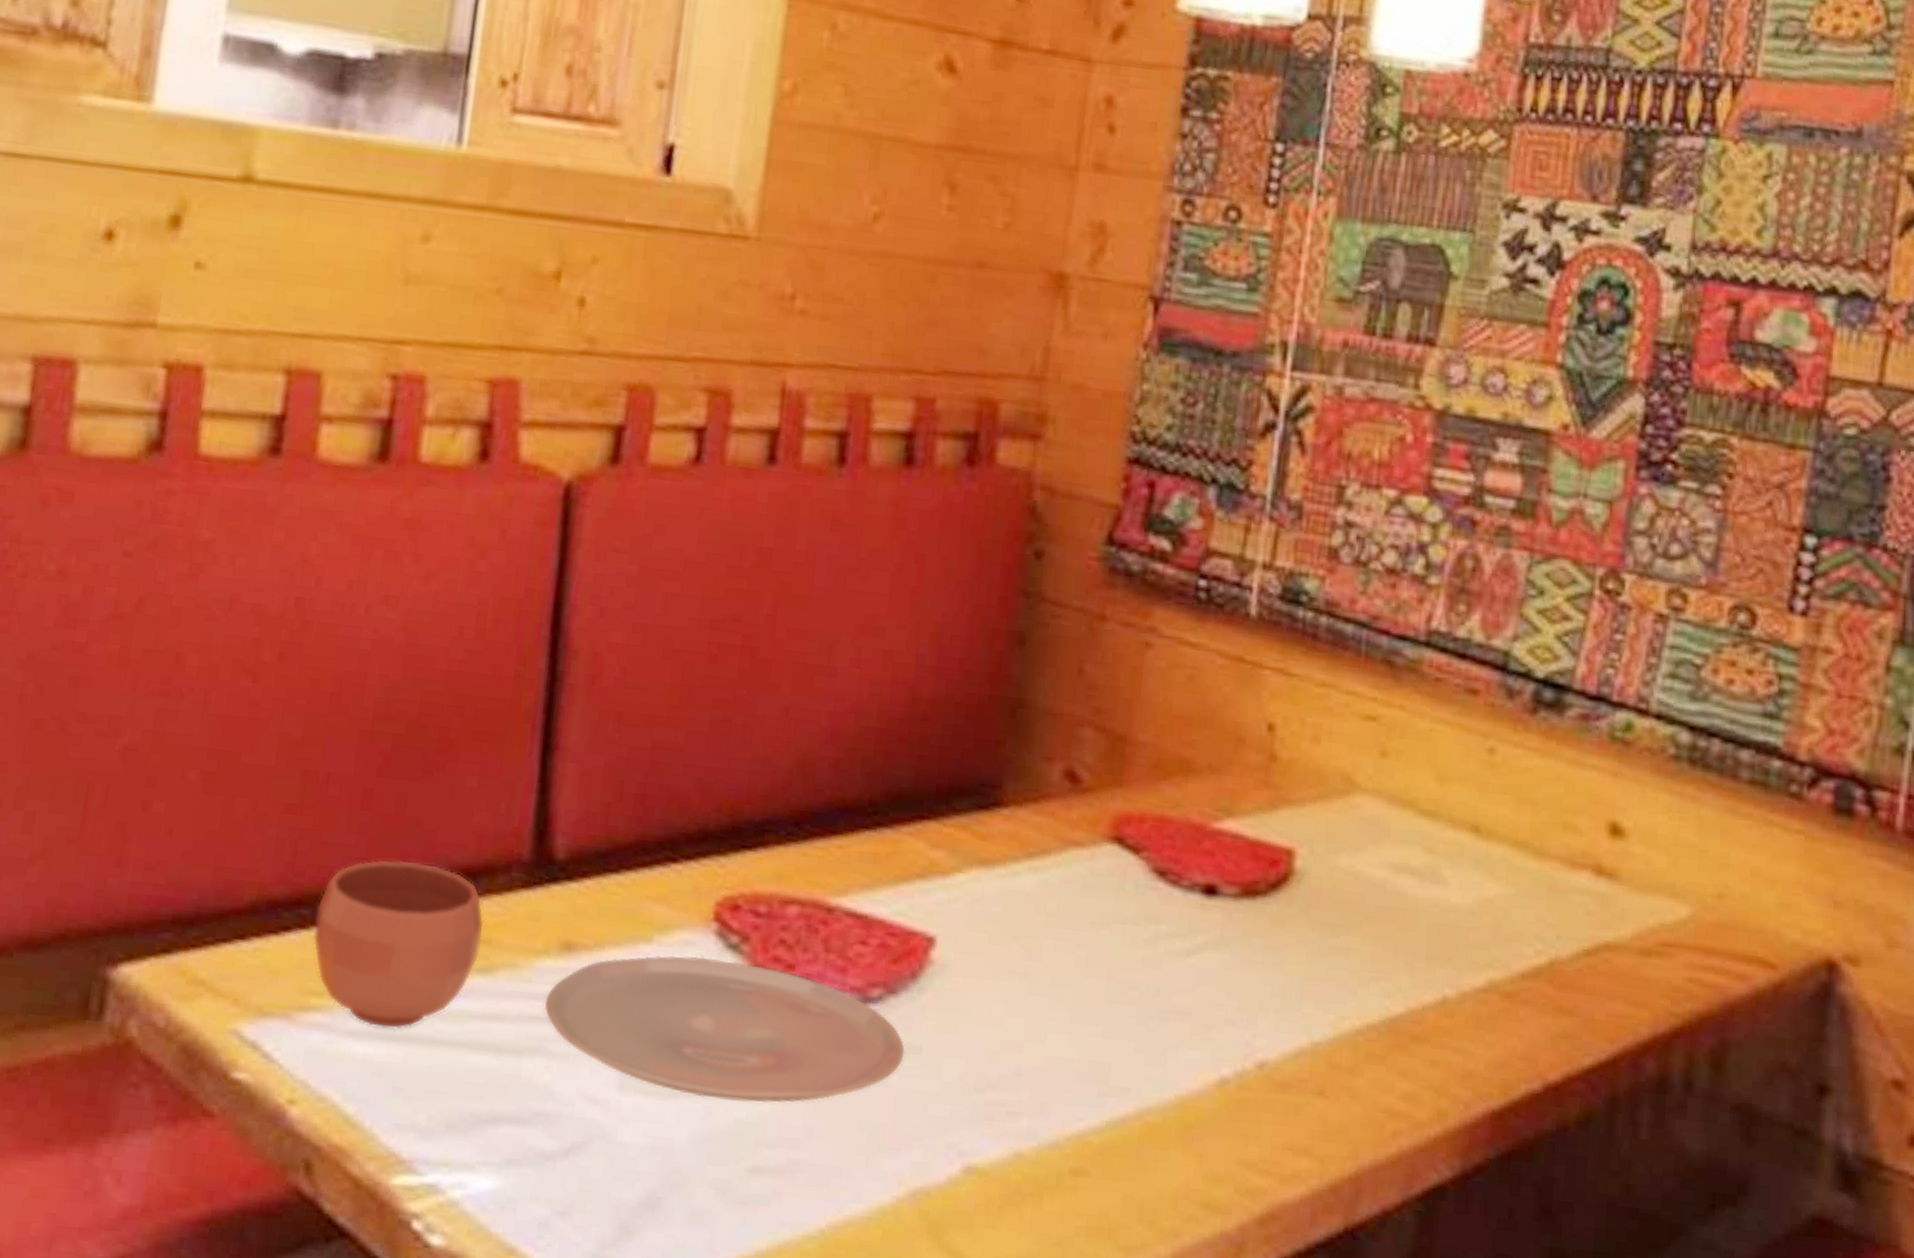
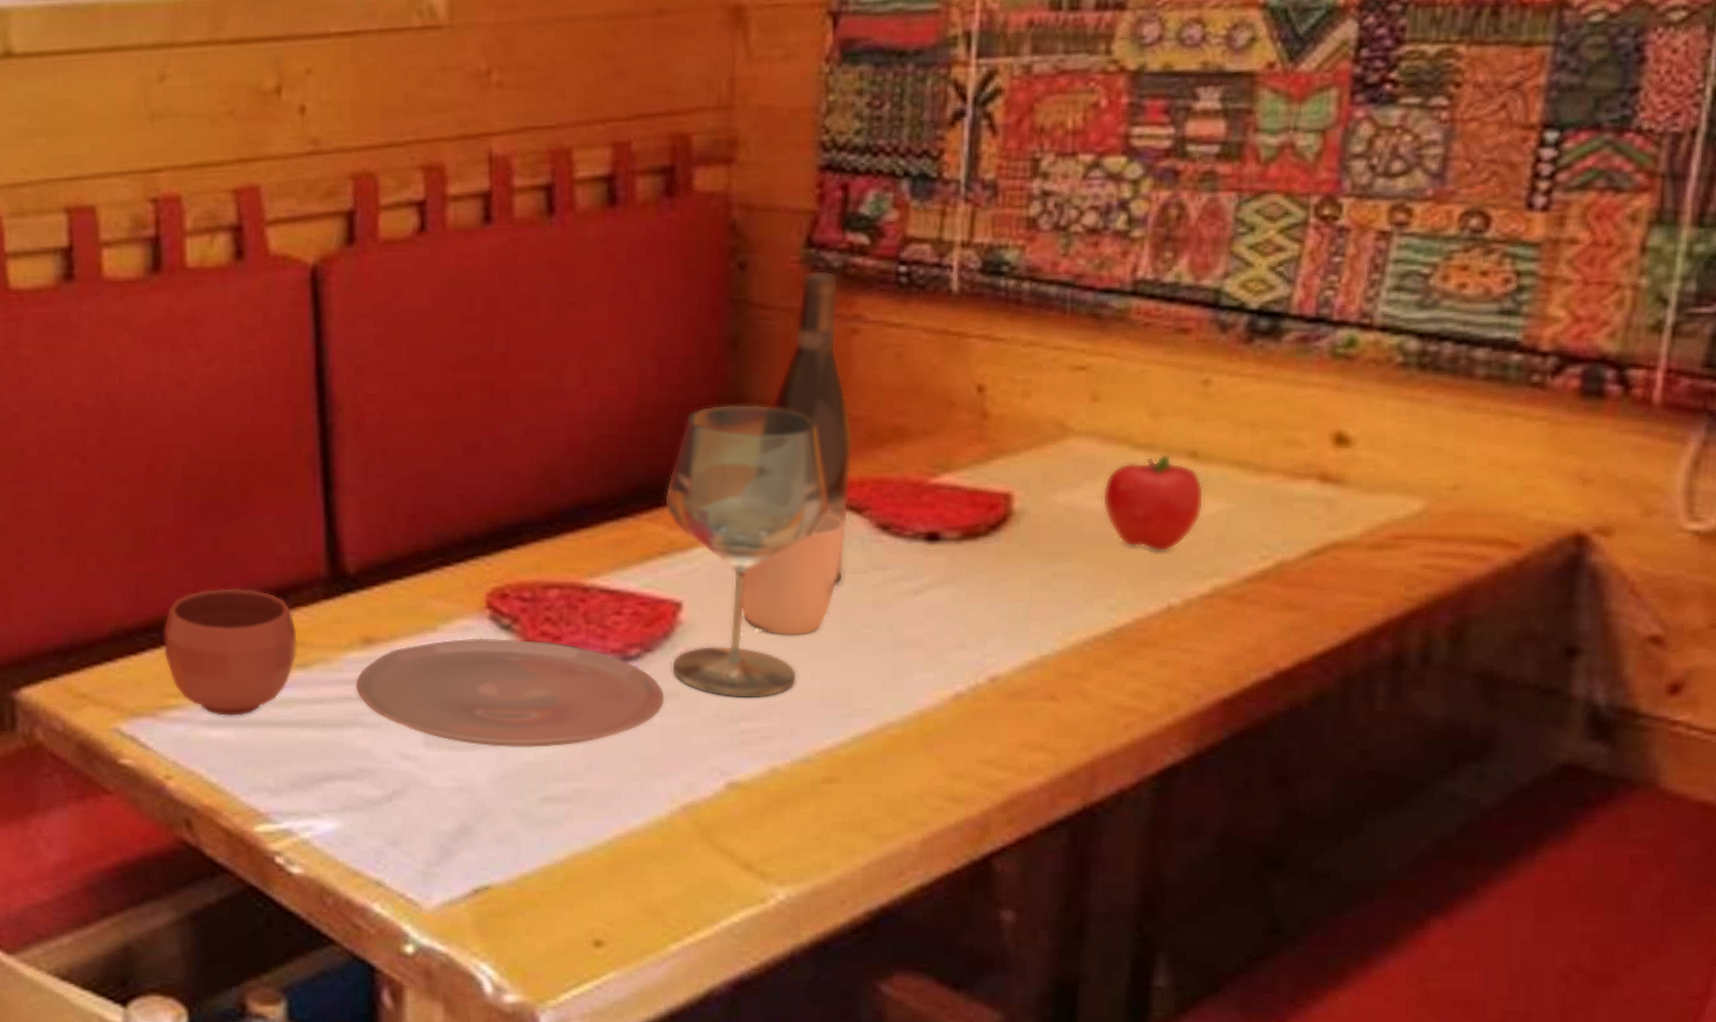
wine glass: none [916,708,1104,1063] -> present [665,404,827,698]
cup: none [1001,848,1123,992] -> present [742,512,848,636]
wine bottle: none [1054,570,1138,937] -> present [771,270,854,586]
fruit: none [1383,825,1485,935] -> present [1102,455,1205,552]

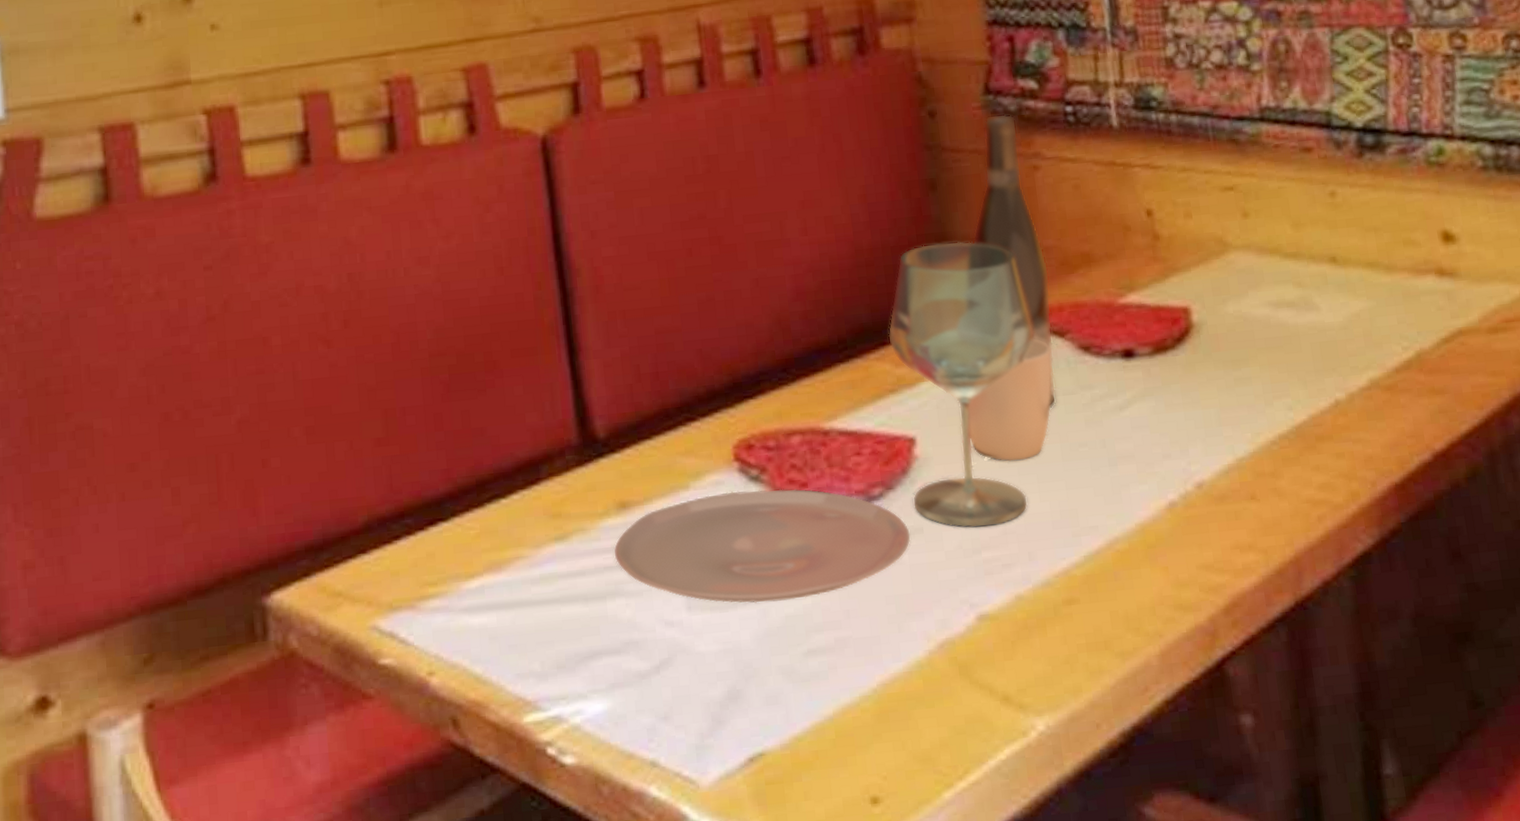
cup: present [163,588,298,717] -> none [417,462,555,601]
fruit: present [1102,455,1205,552] -> none [1264,261,1350,351]

